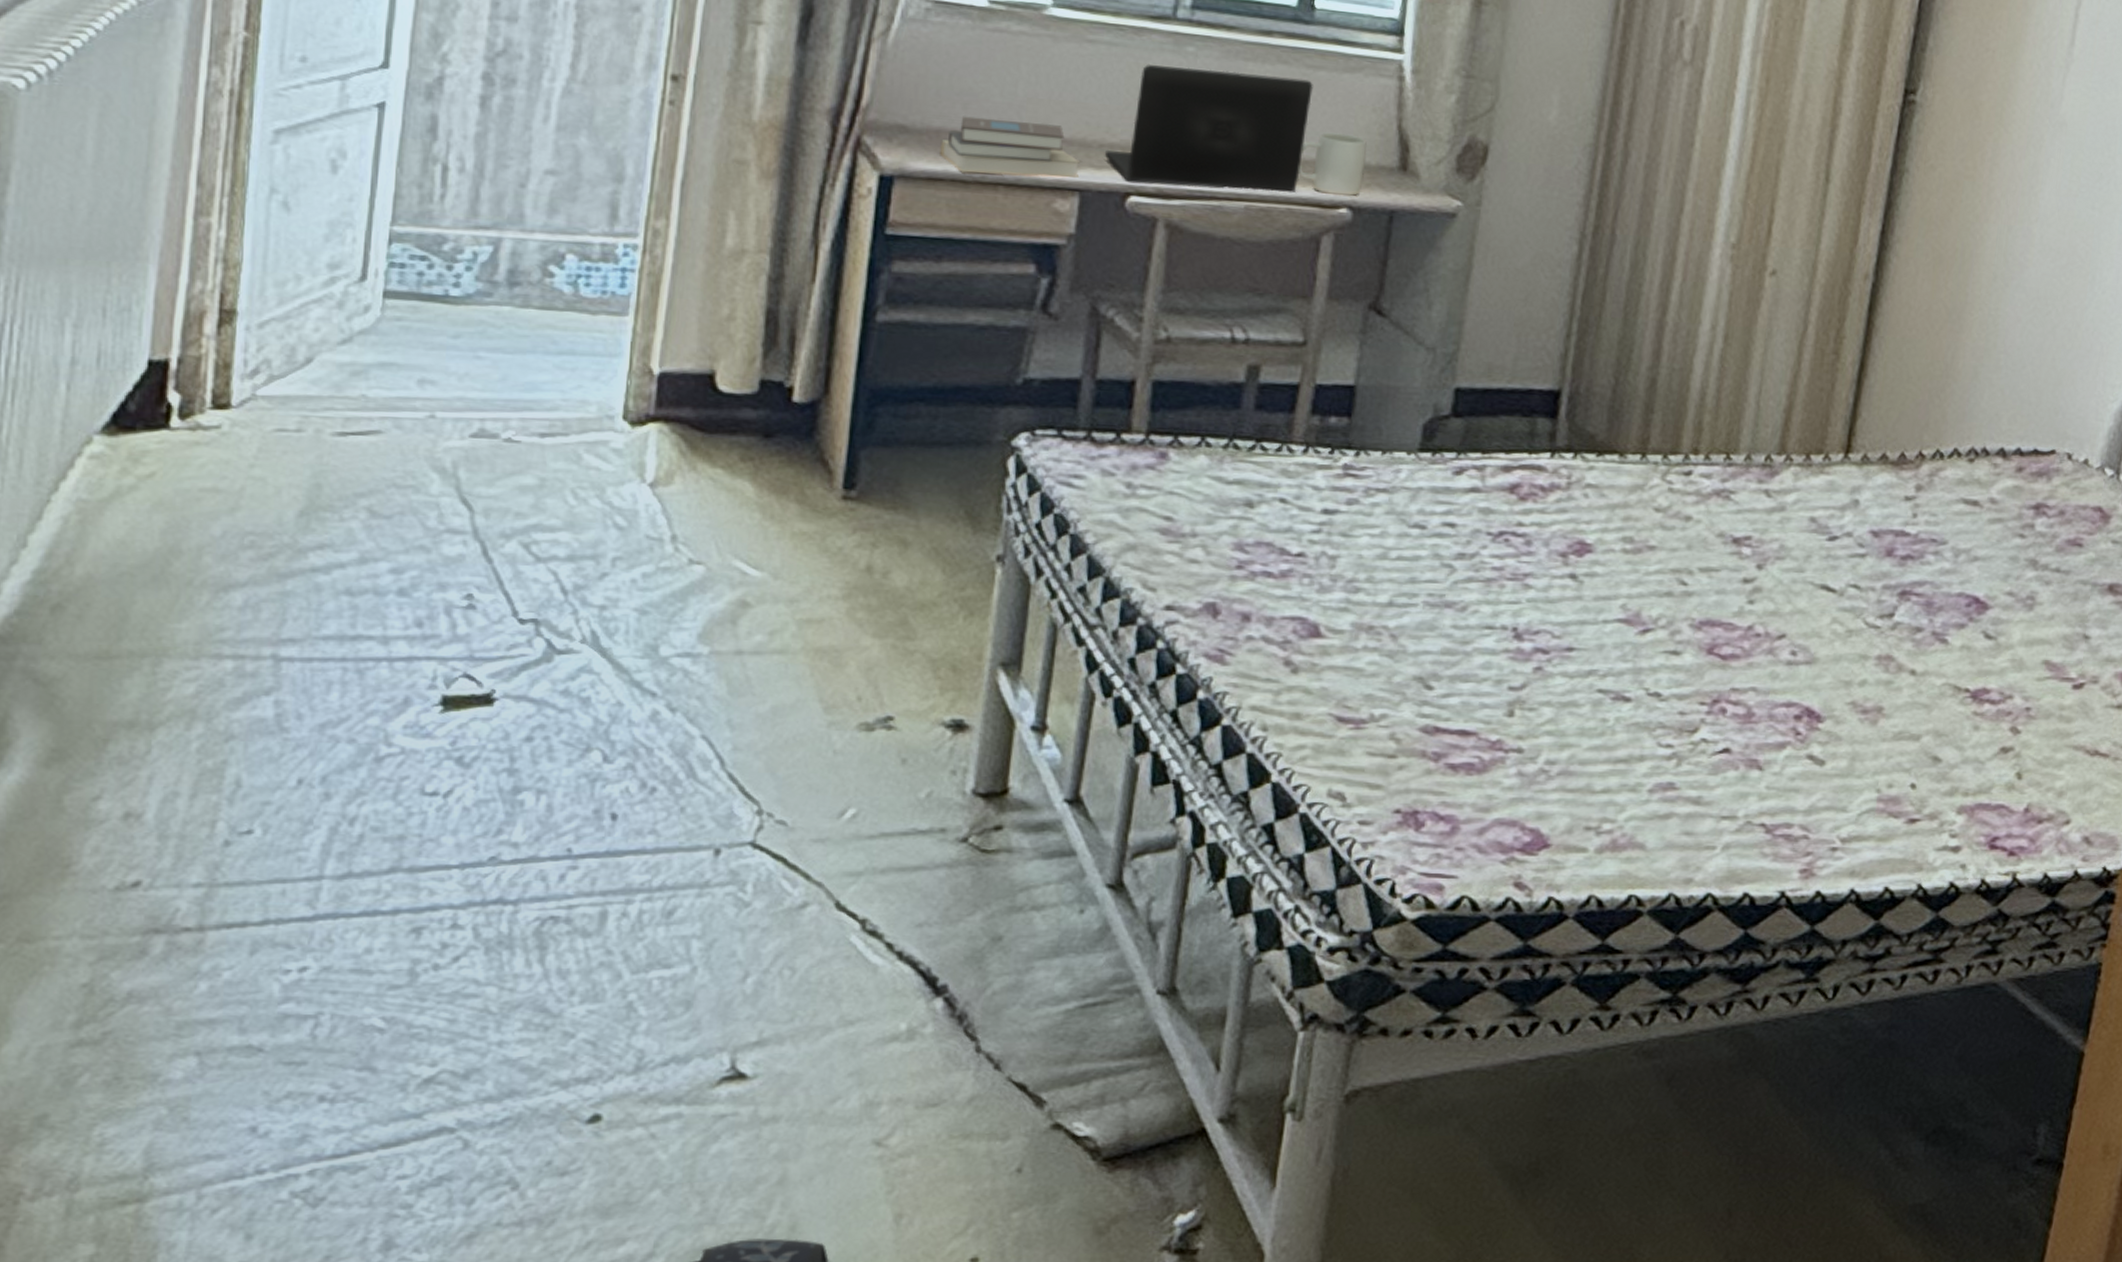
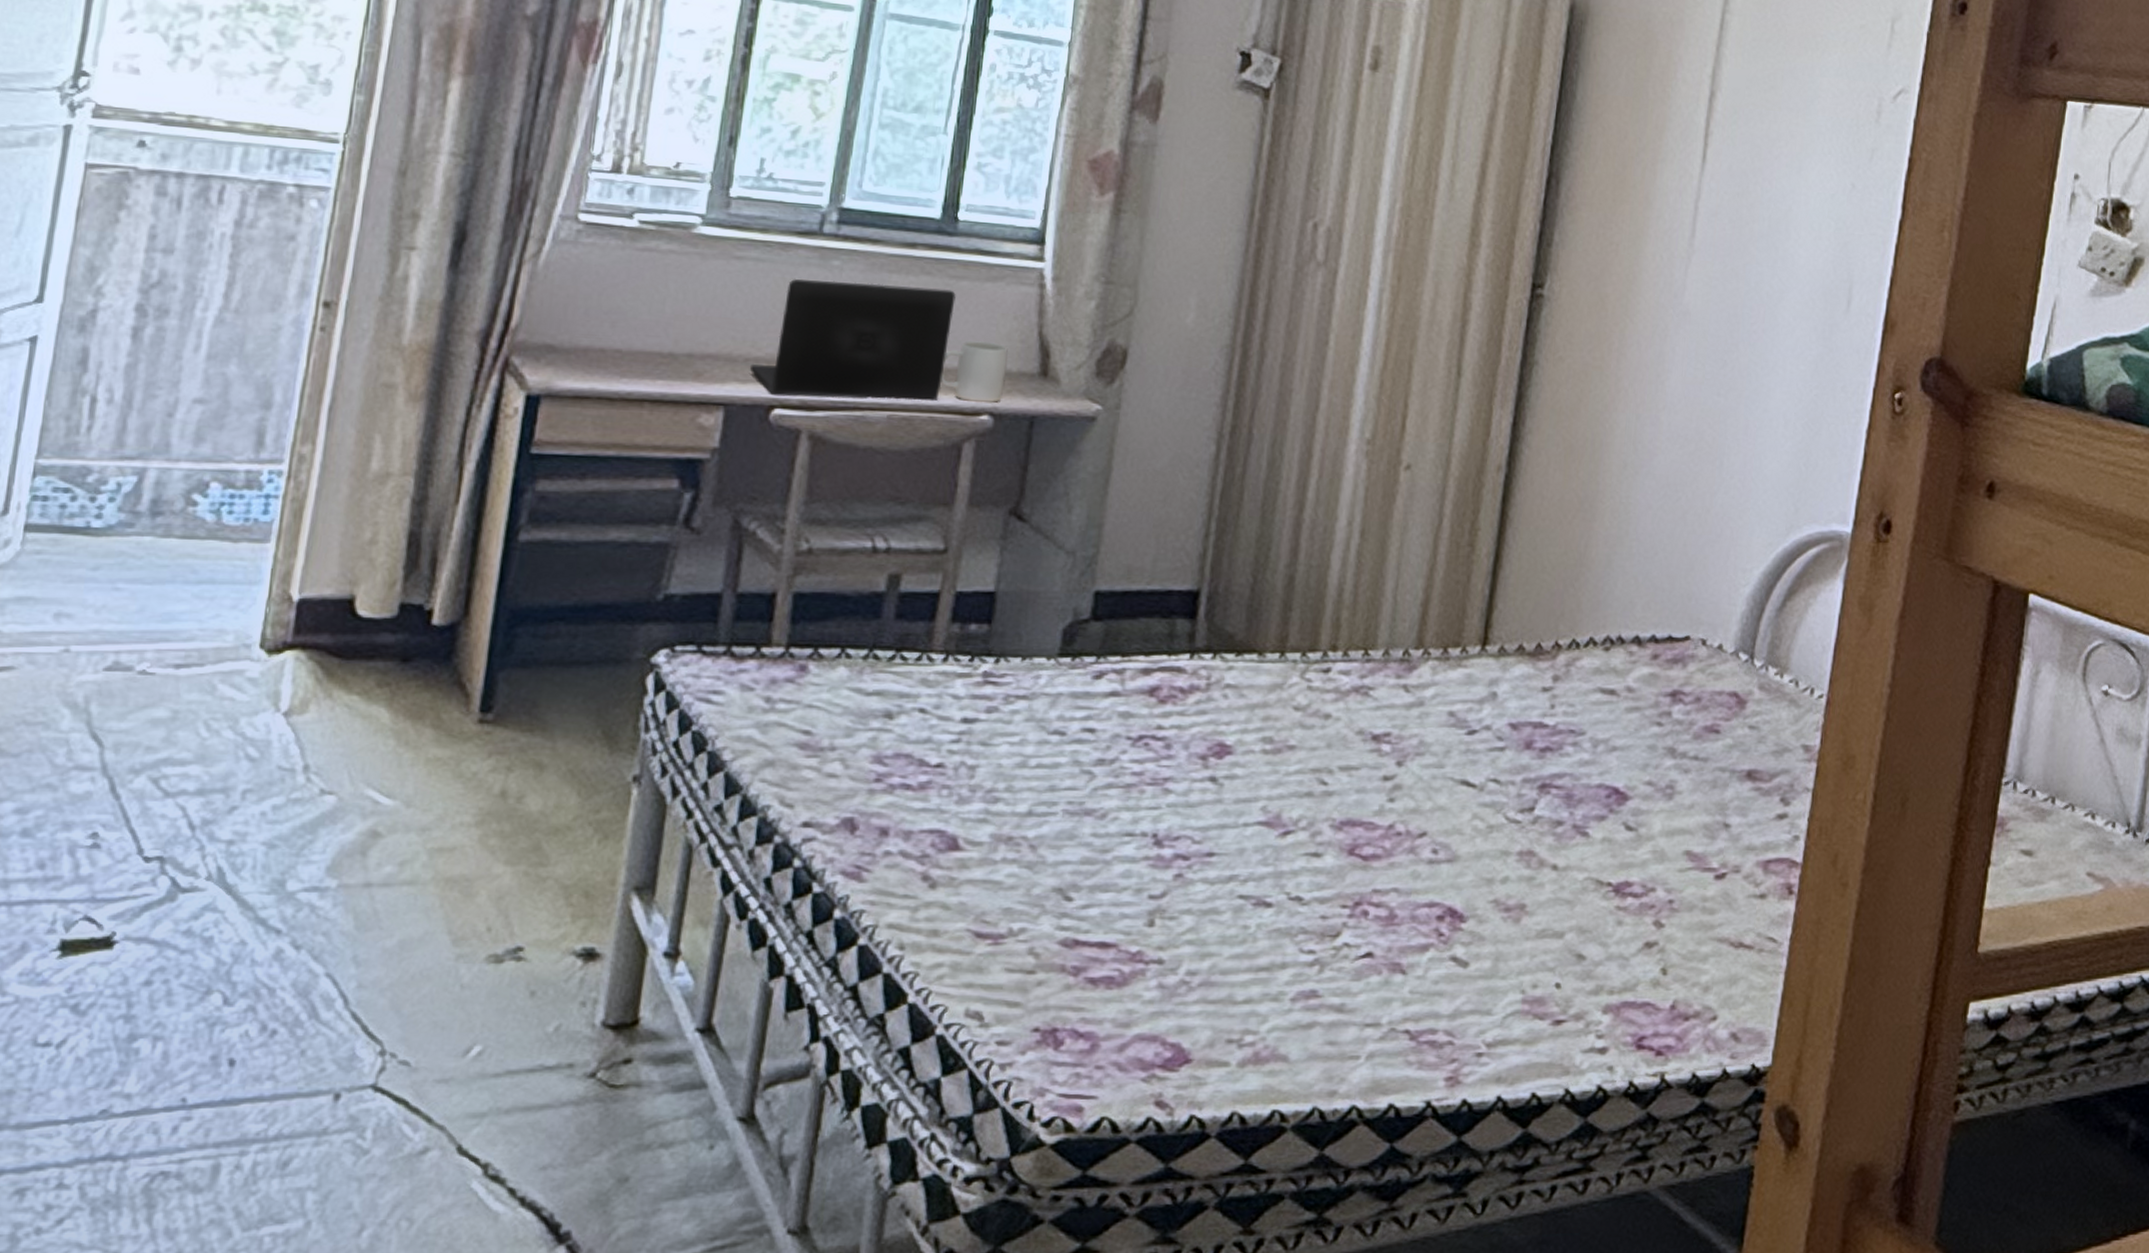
books: present [940,116,1081,178] -> none [587,334,726,392]

